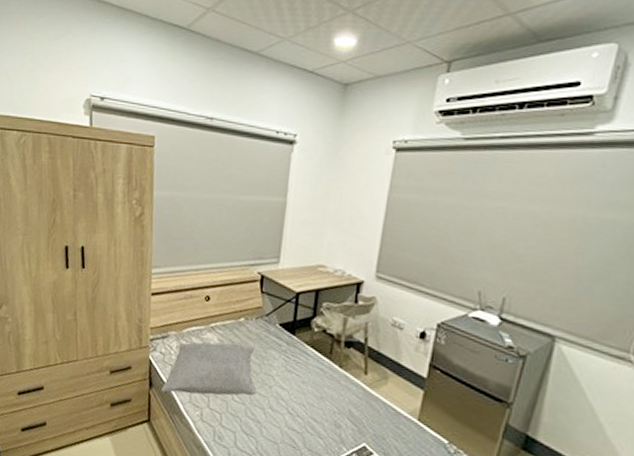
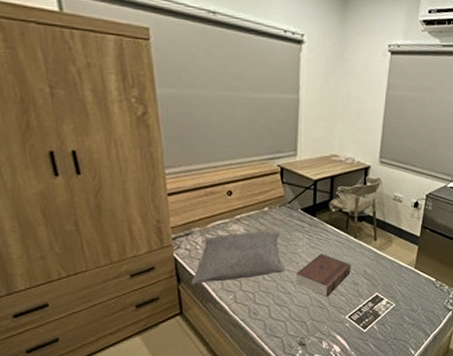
book: none [267,380,334,436] -> present [296,254,351,297]

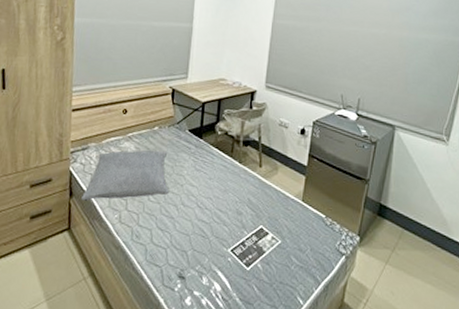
book: present [296,254,351,297] -> none [180,178,236,225]

